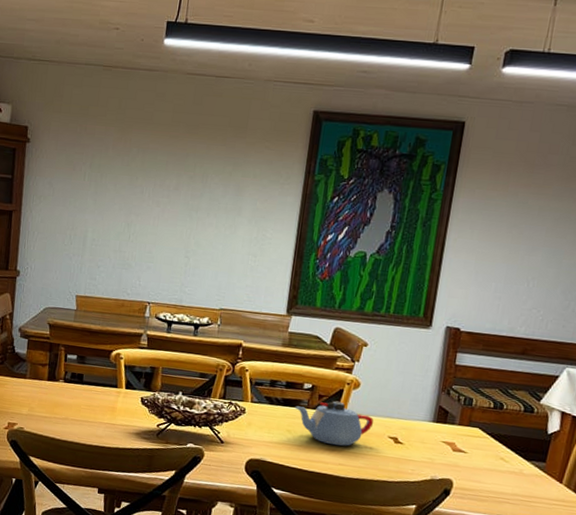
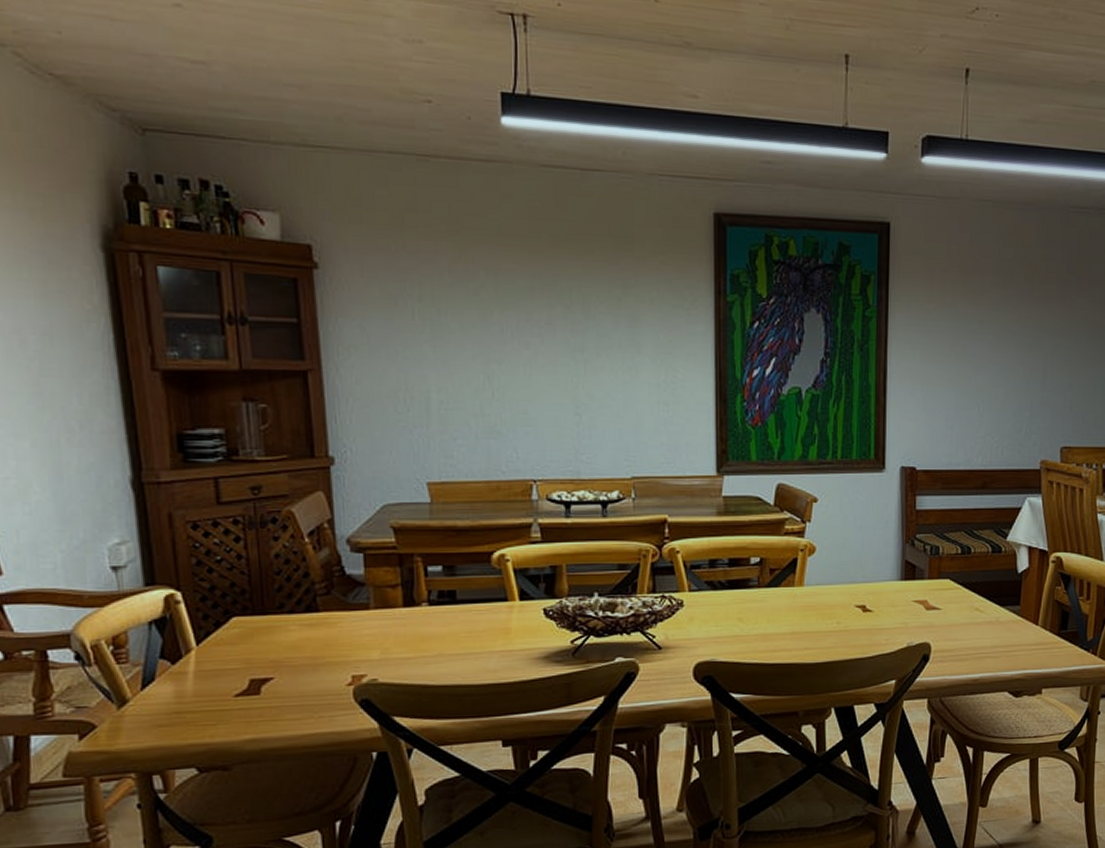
teapot: present [295,400,374,446] -> none [743,573,837,628]

